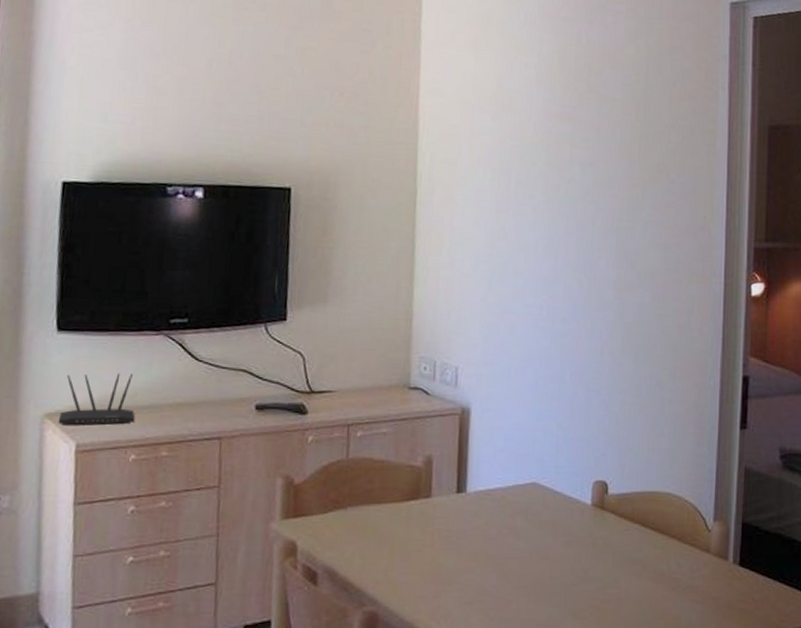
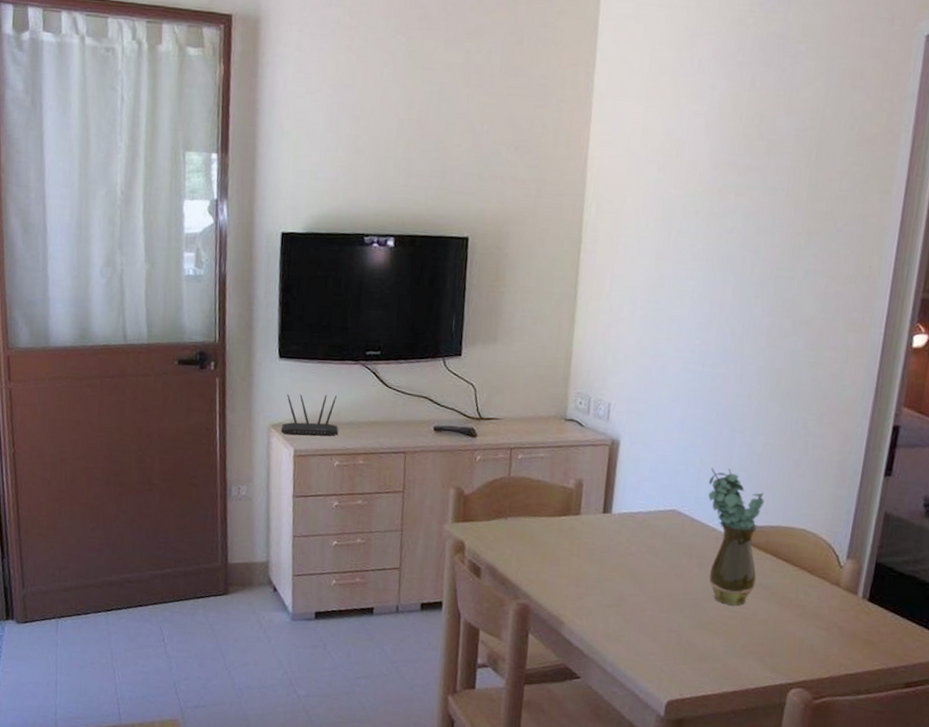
vase: none [568,432,626,585] -> present [708,468,764,605]

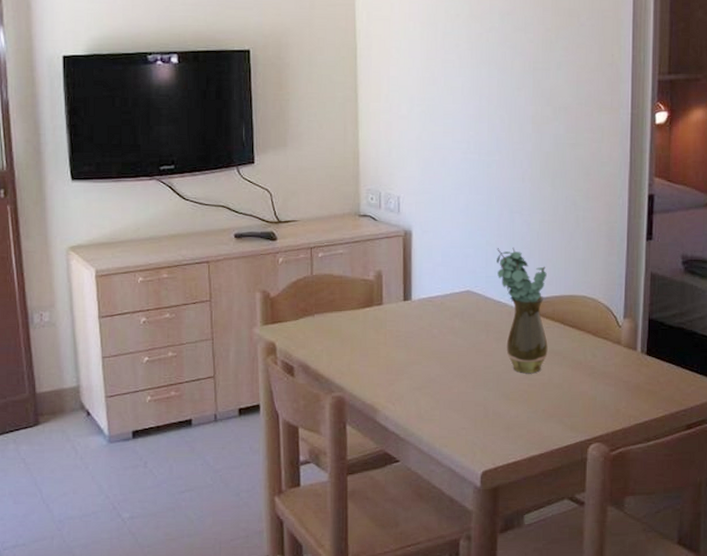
wifi router: present [280,394,338,436] -> none [80,212,139,256]

